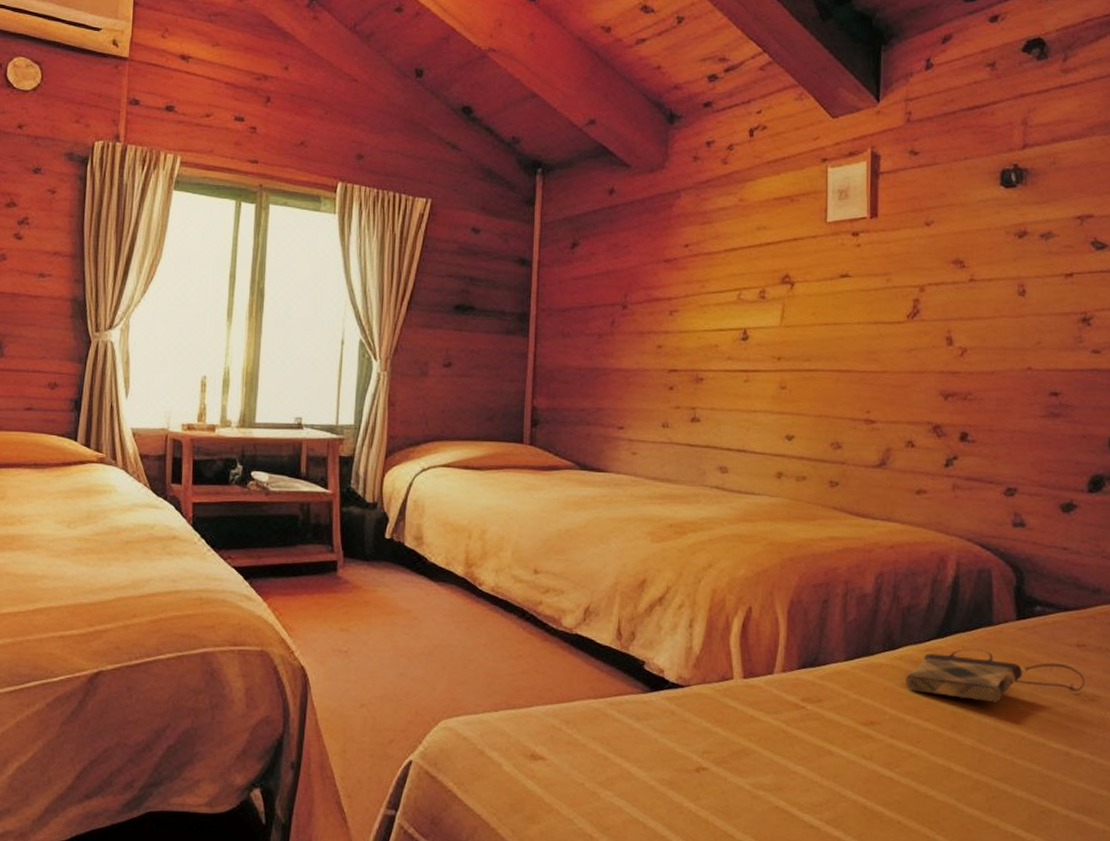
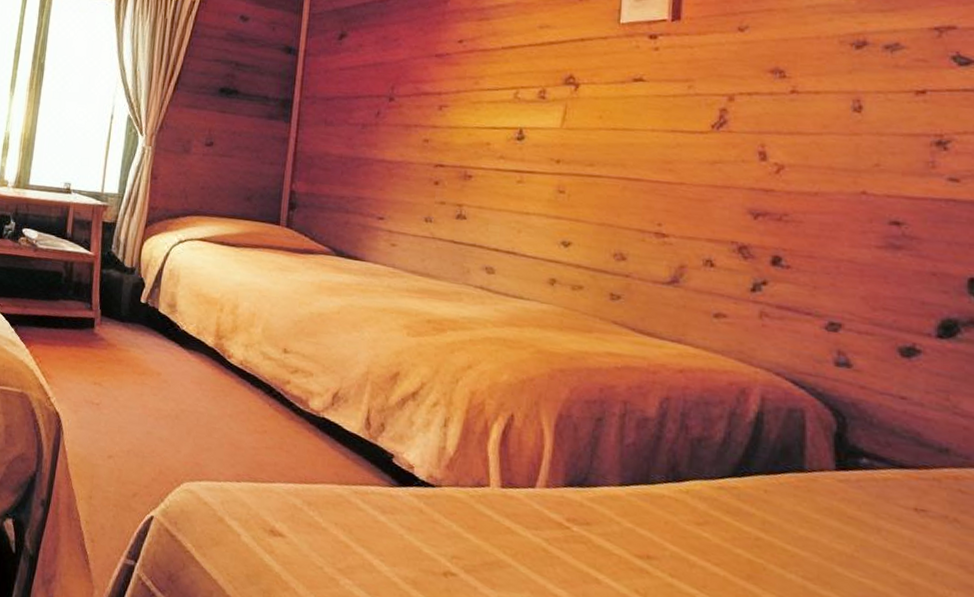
shoulder bag: present [906,648,1086,703] -> none [692,491,925,562]

